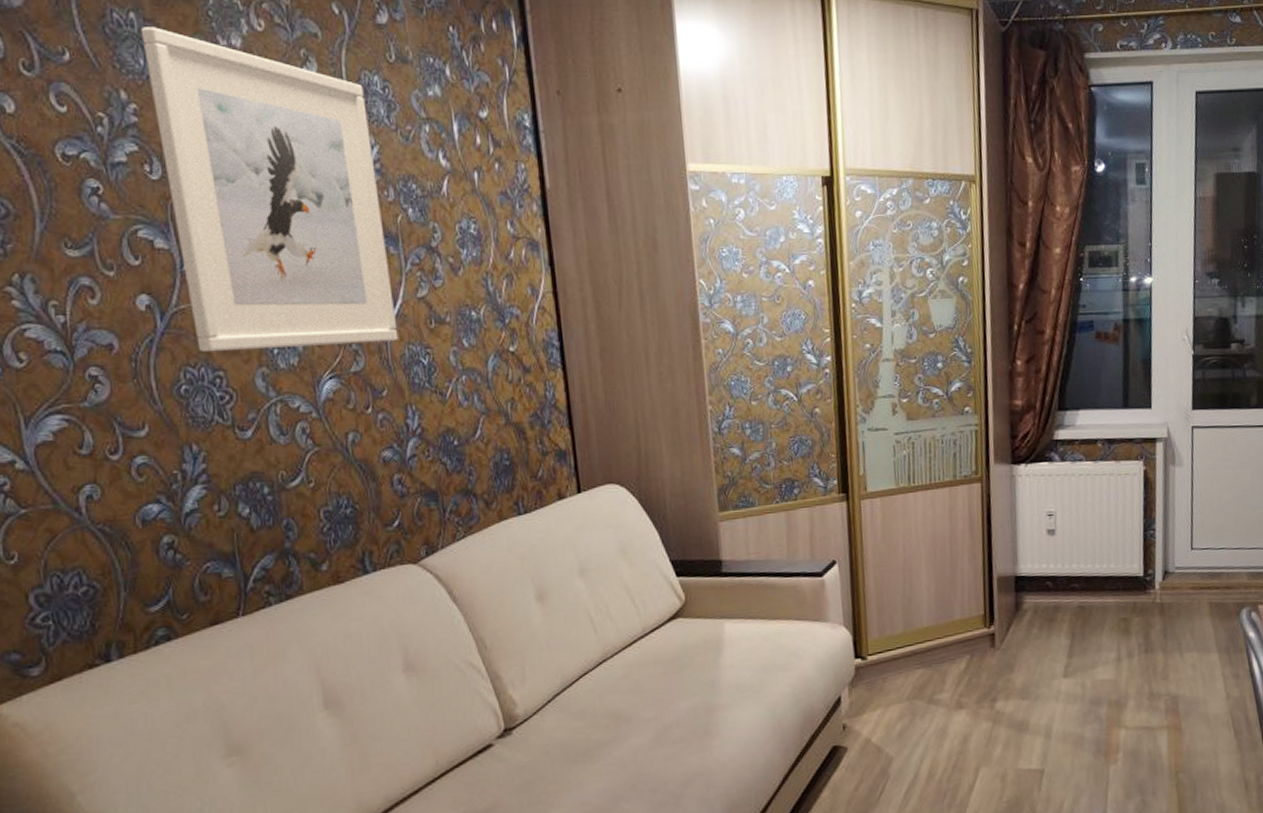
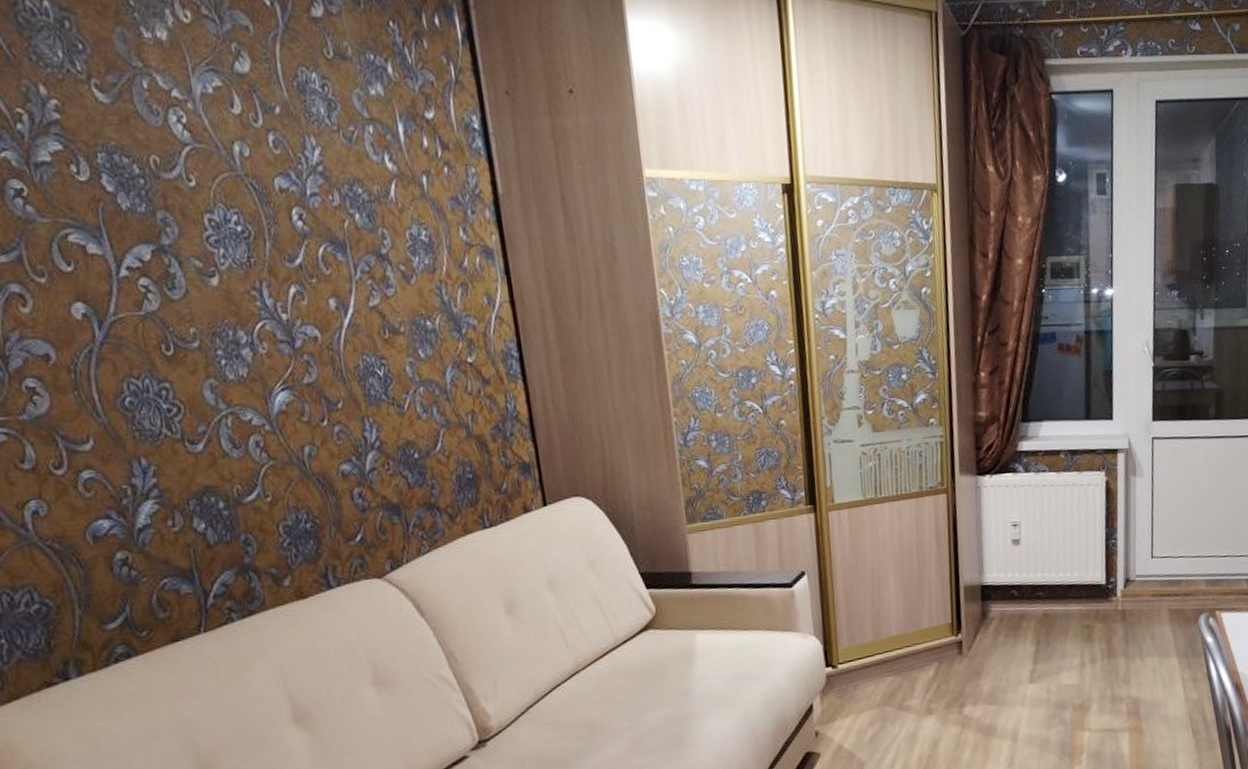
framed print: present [140,27,399,353] -> none [56,16,352,363]

